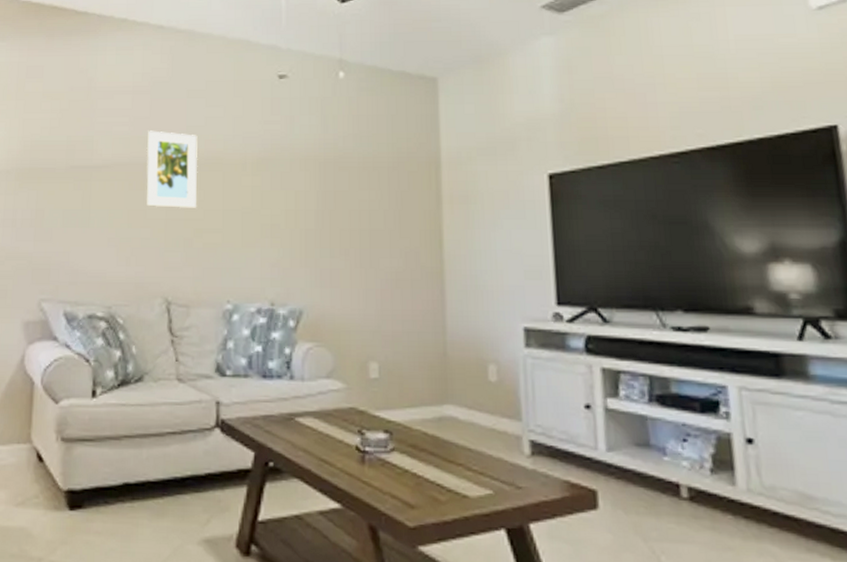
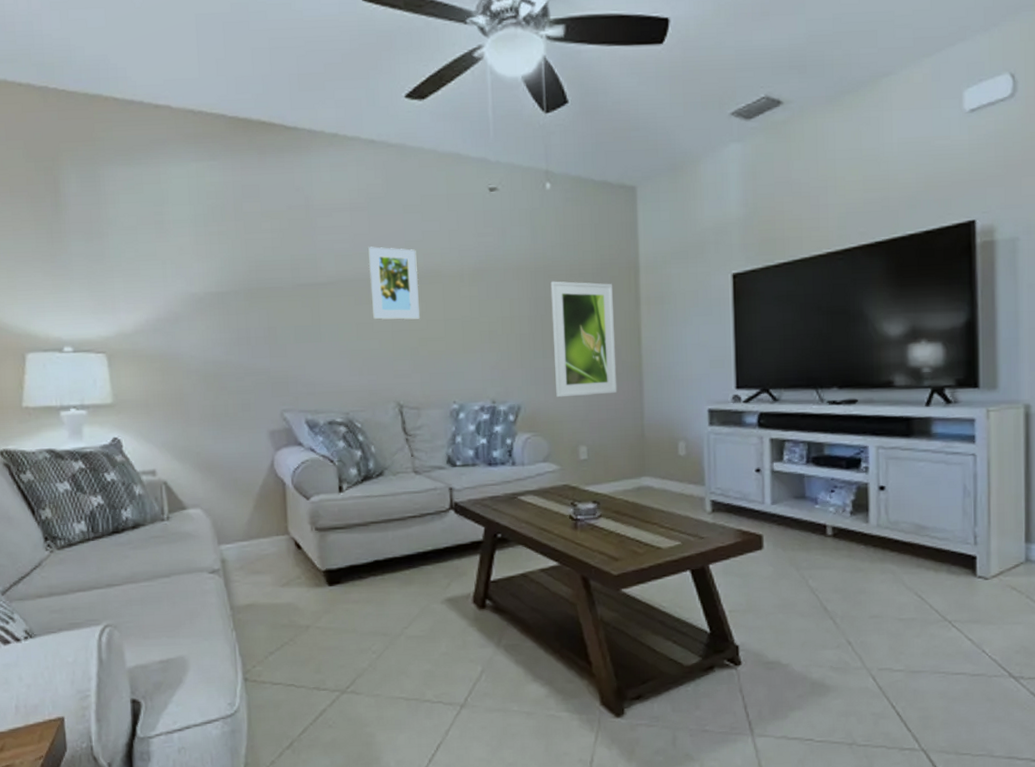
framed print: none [341,173,415,304] -> present [550,281,617,398]

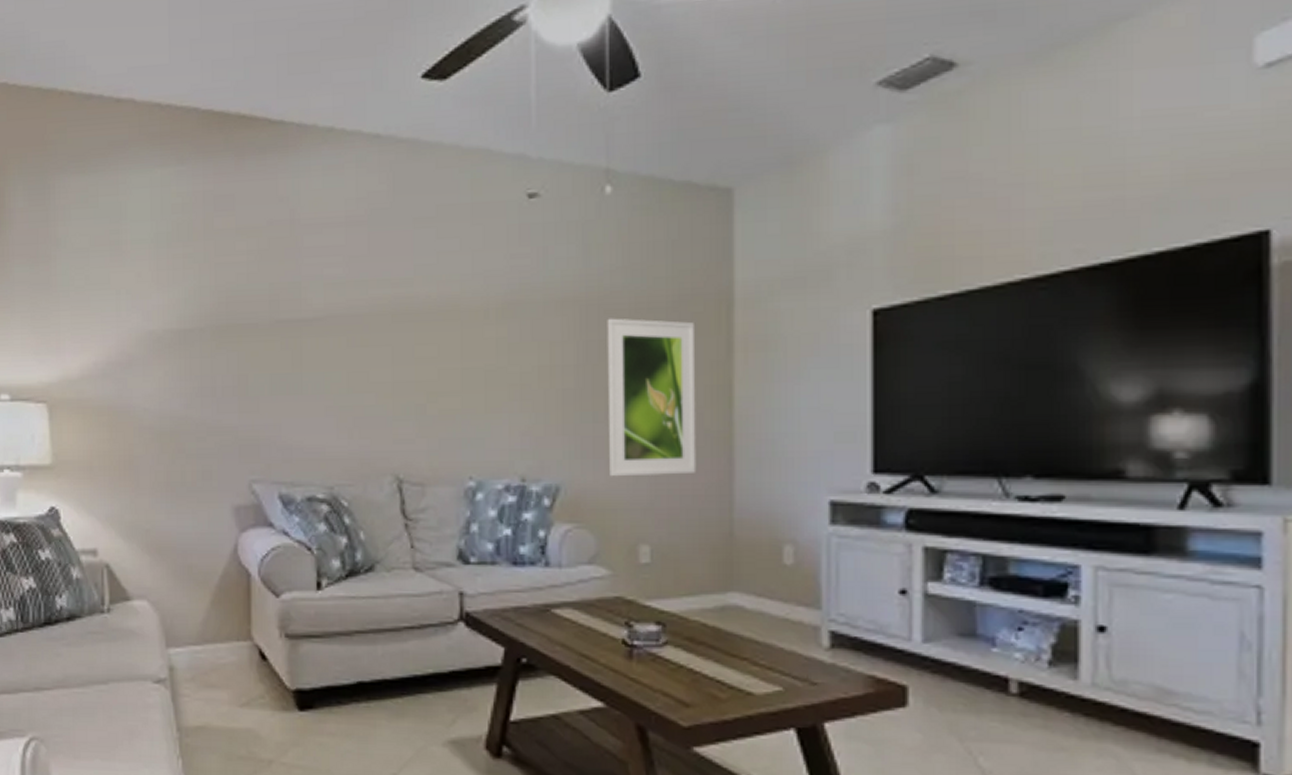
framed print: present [368,246,421,320] -> none [365,272,430,369]

